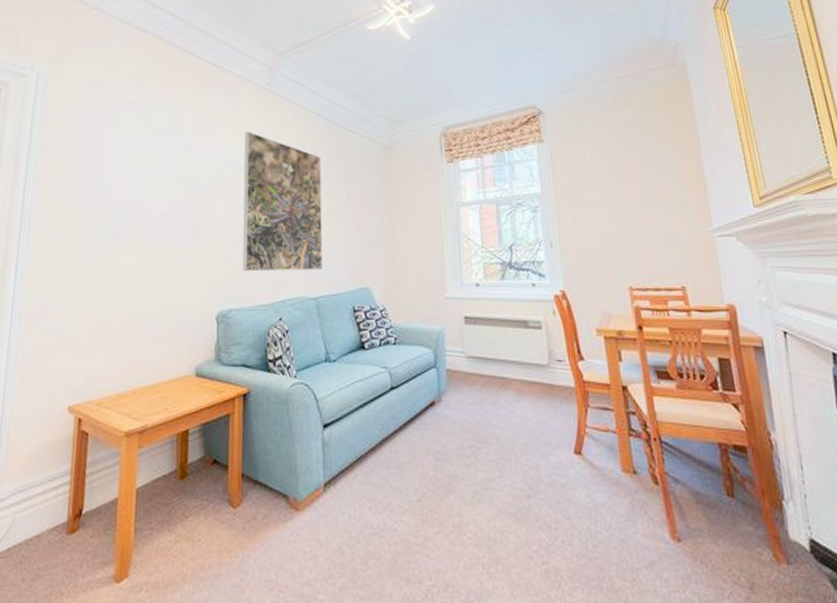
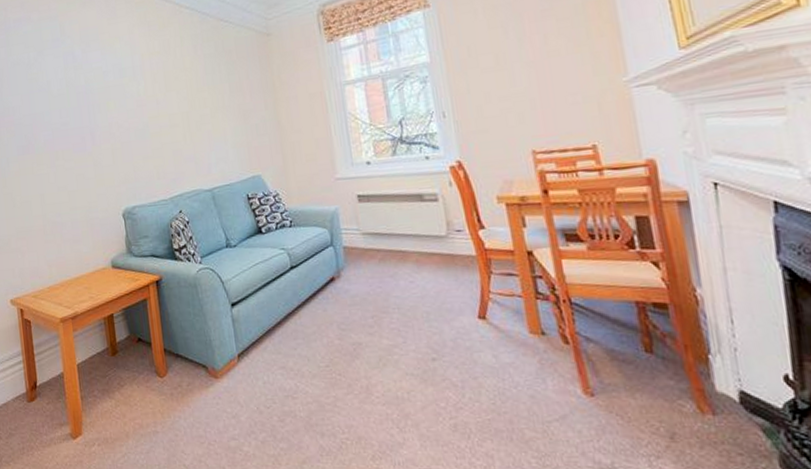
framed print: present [242,131,323,272] -> none [124,35,215,171]

